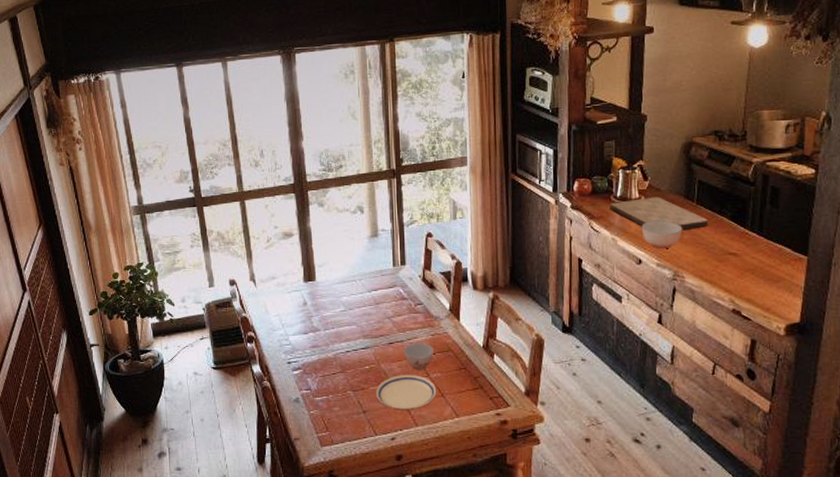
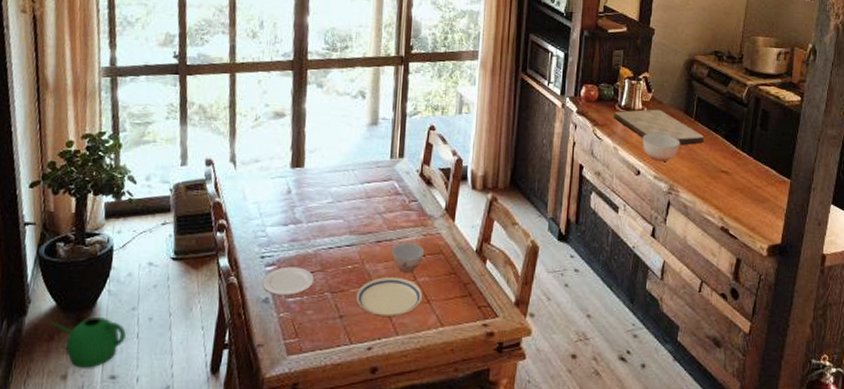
watering can: none [123,419,185,462] -> present [50,316,127,368]
plate: none [292,370,337,396] -> present [262,266,314,296]

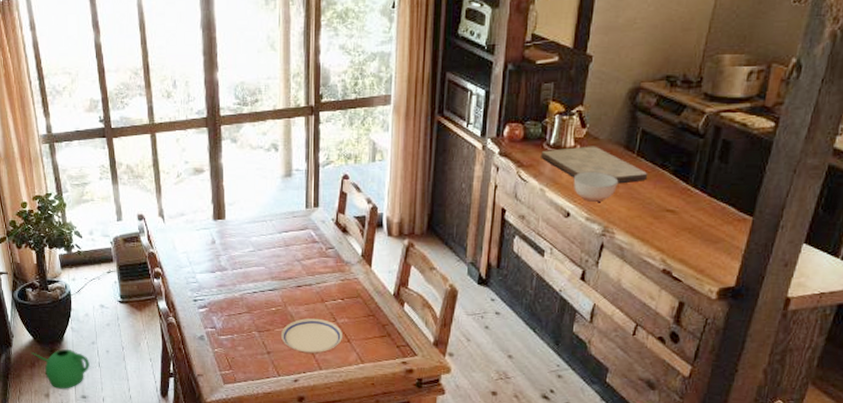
plate: present [262,266,314,296] -> none [197,308,242,334]
teacup: present [391,242,425,273] -> none [311,287,343,315]

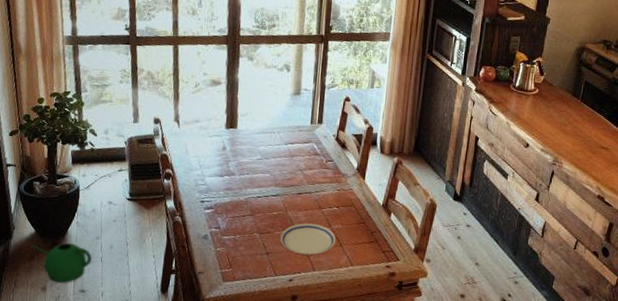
cutting board: present [541,146,648,184] -> none [508,90,589,123]
bowl: present [573,171,619,203] -> none [532,111,567,138]

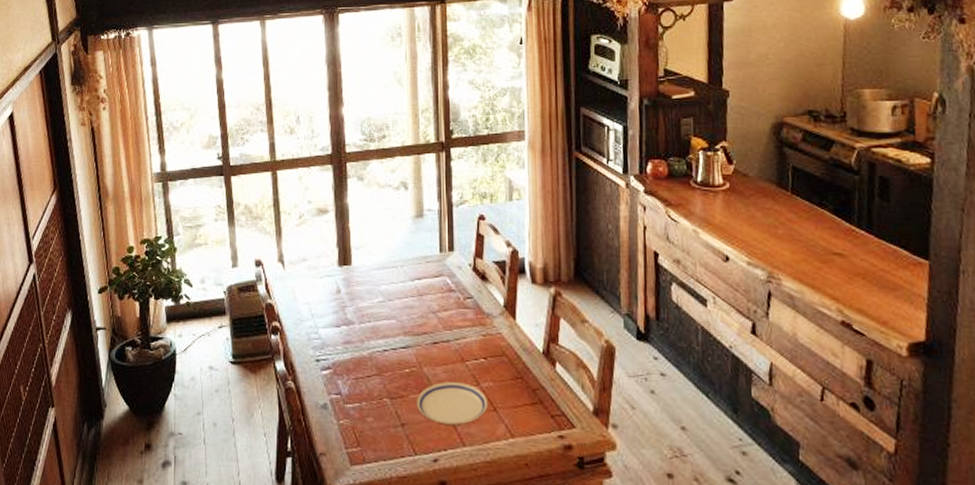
watering can: present [31,242,93,283] -> none [125,421,194,473]

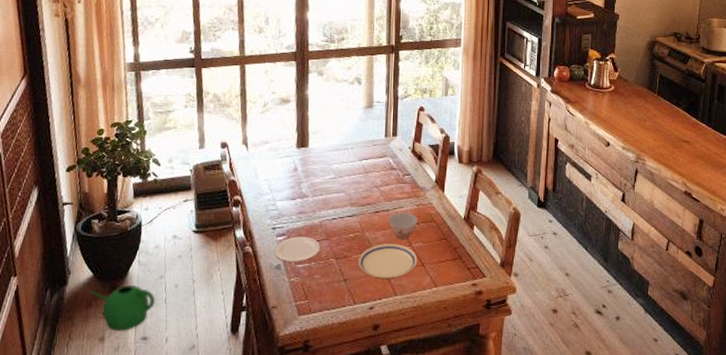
watering can: none [125,421,194,473] -> present [88,284,156,331]
plate: none [320,370,371,402] -> present [274,236,320,262]
teacup: none [450,343,486,377] -> present [388,212,418,239]

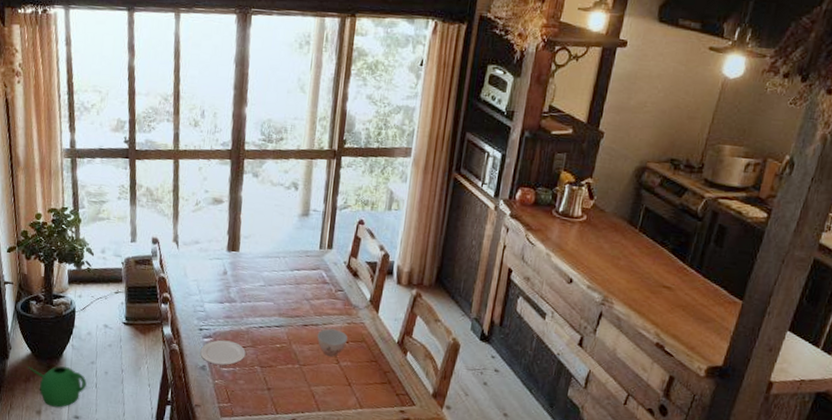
plate: present [358,244,417,279] -> none [283,358,344,394]

